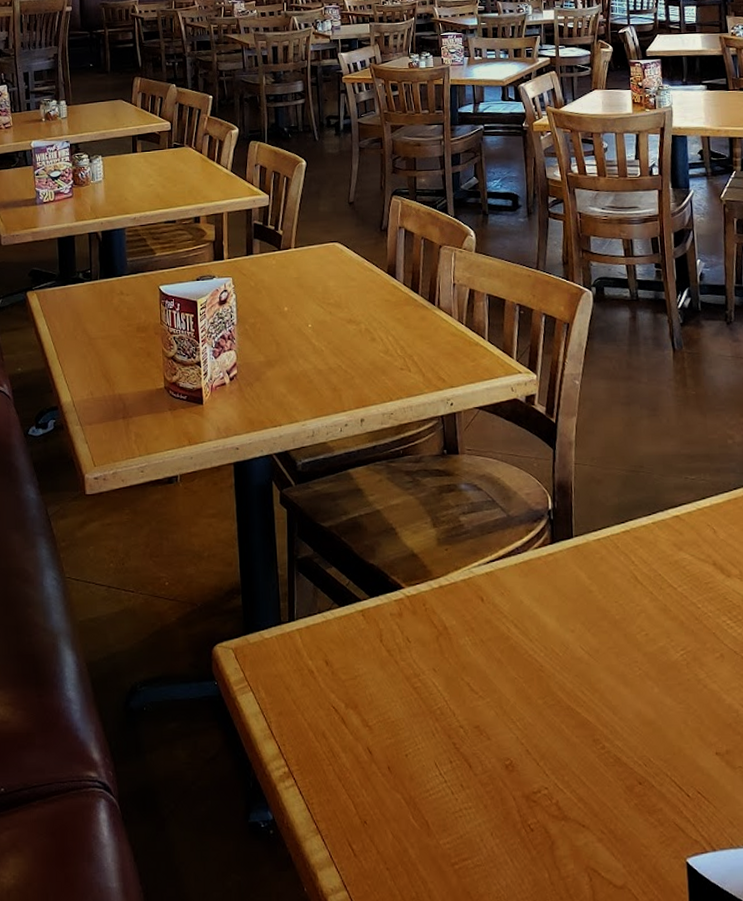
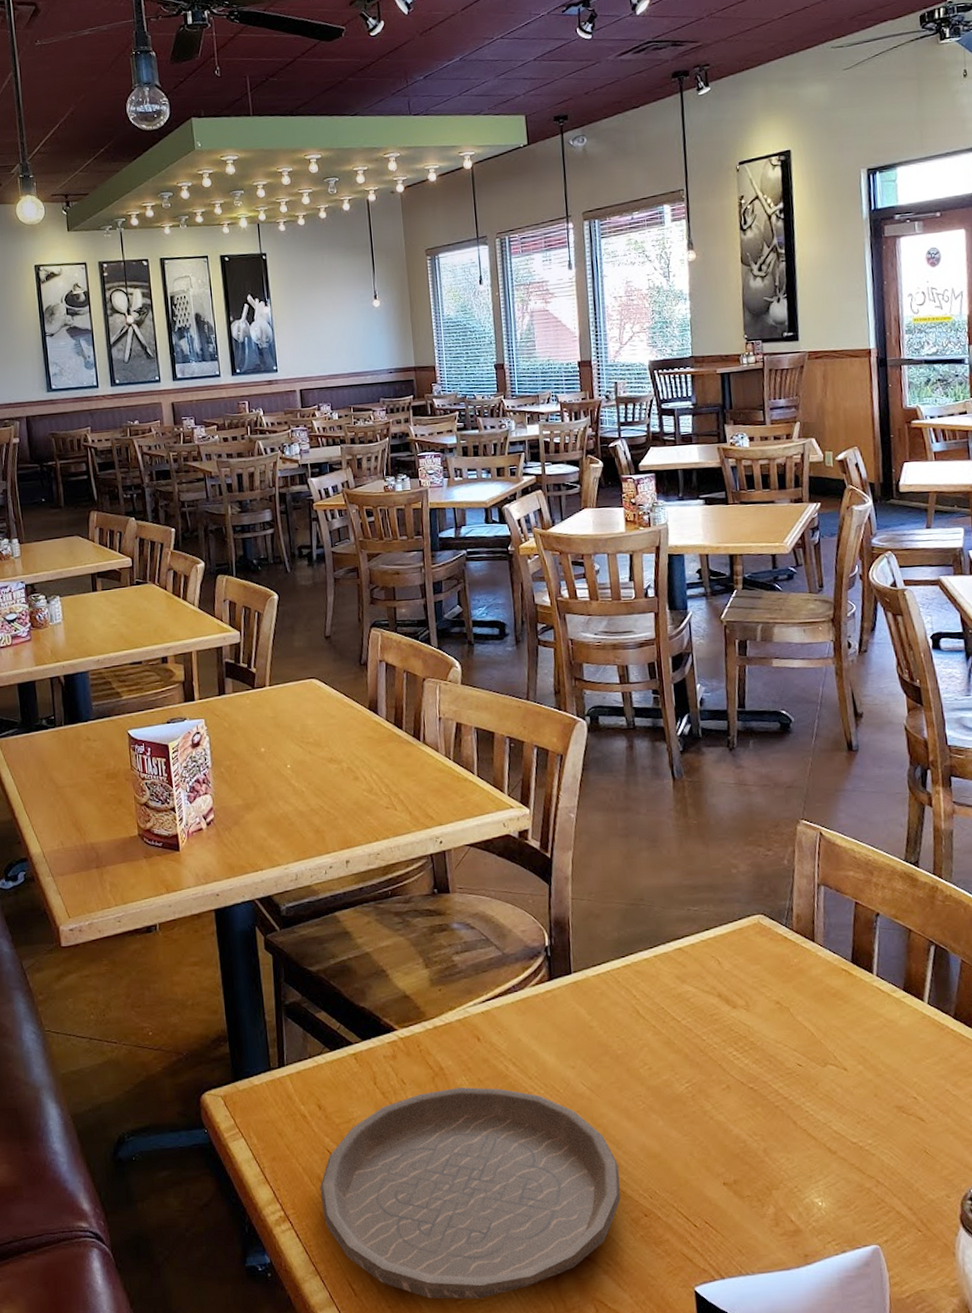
plate: none [324,647,616,864] -> present [320,1087,621,1299]

